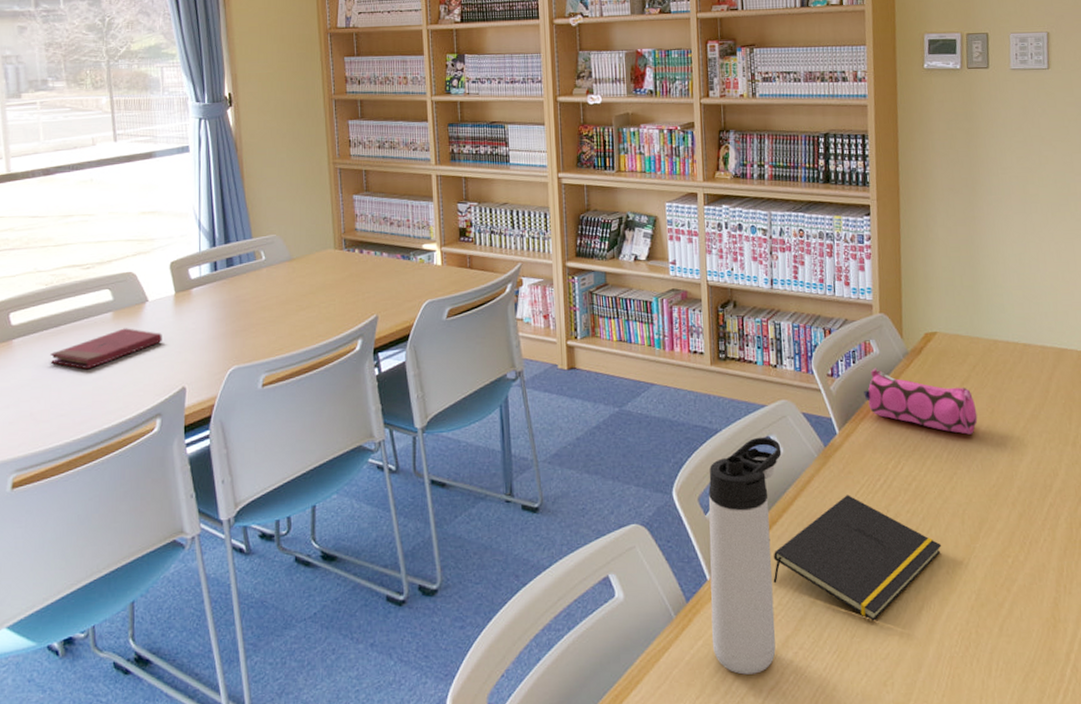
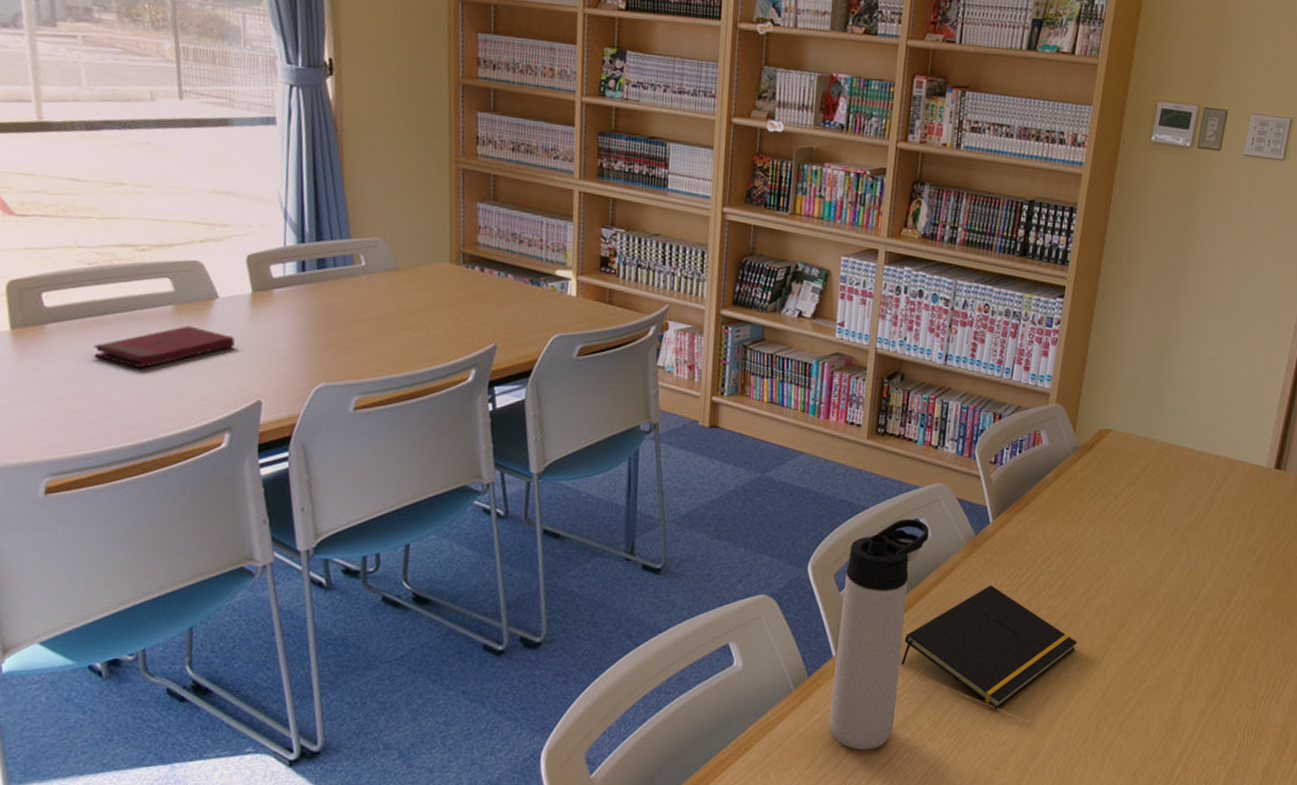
pencil case: present [864,368,978,435] -> none [1025,460,1138,537]

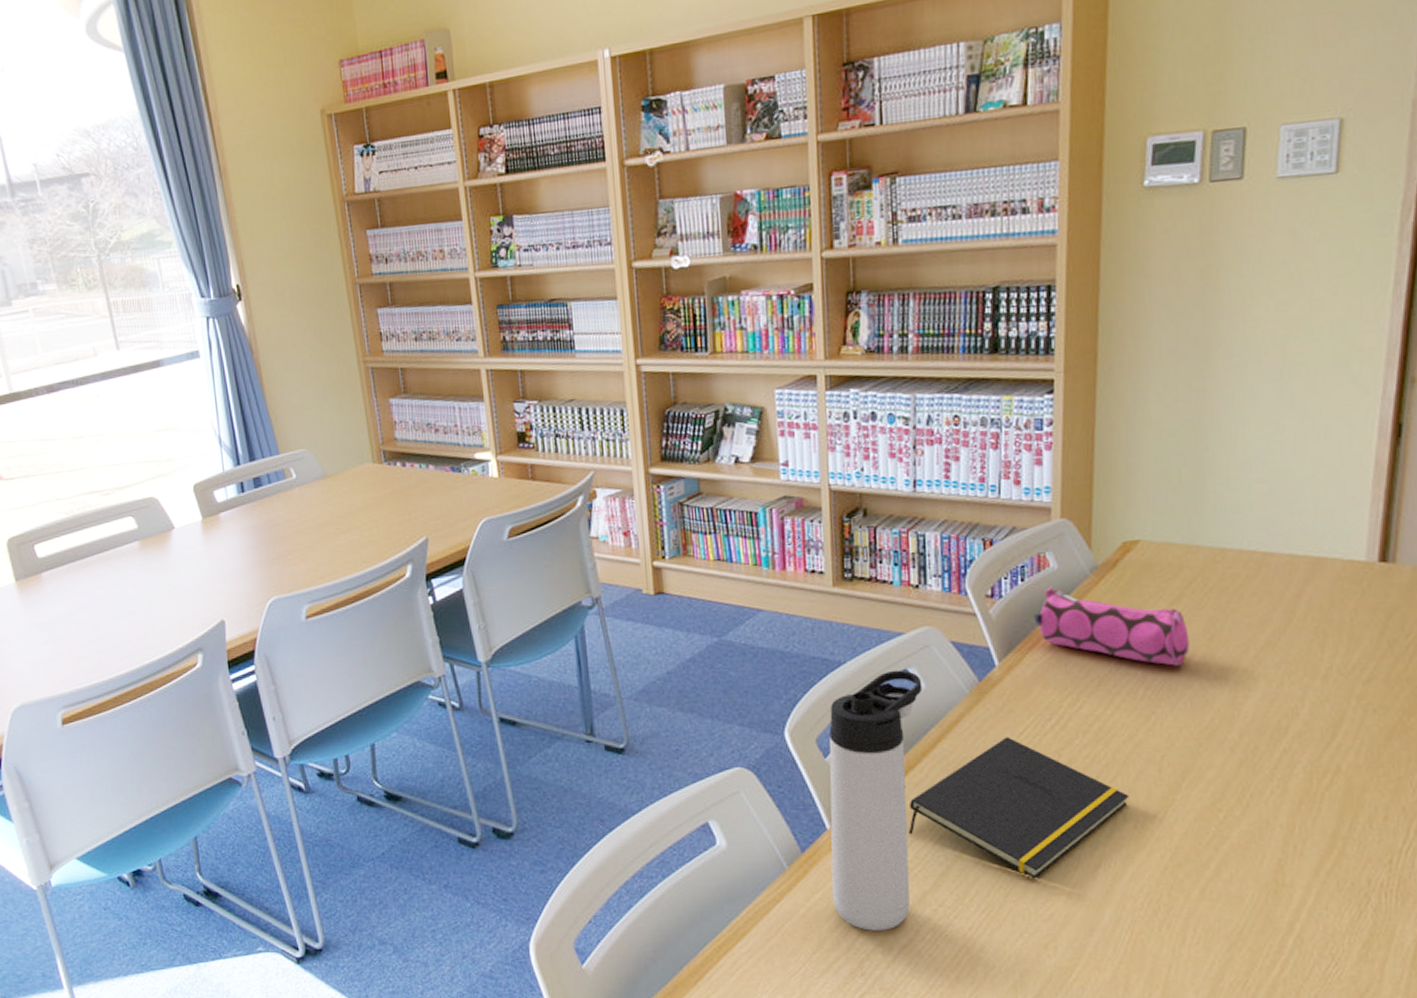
book: present [93,326,235,369] -> none [81,558,194,603]
pencil case: none [1025,460,1138,537] -> present [1034,586,1190,666]

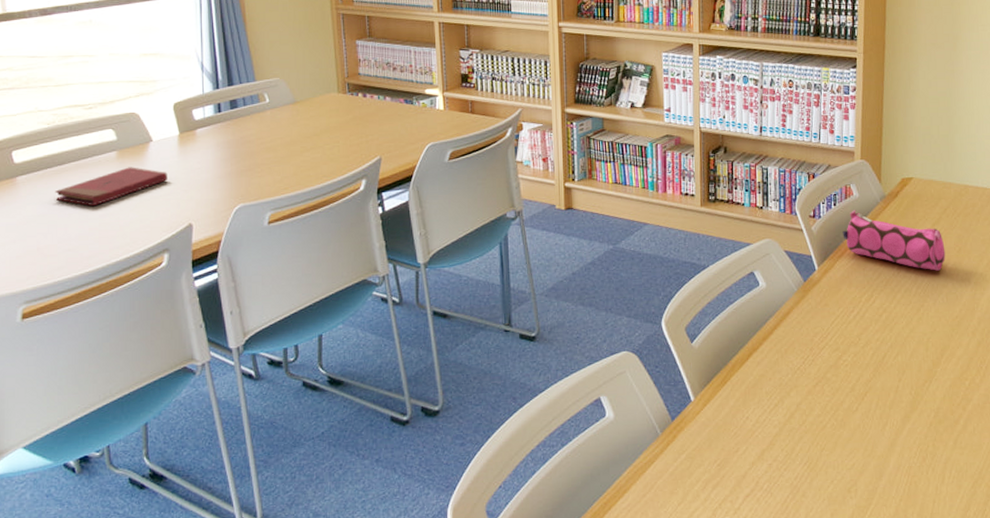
book: none [81,558,194,603] -> present [55,167,168,207]
thermos bottle: present [829,669,923,931] -> none [694,272,764,484]
notepad: present [908,737,1130,879] -> none [752,325,907,437]

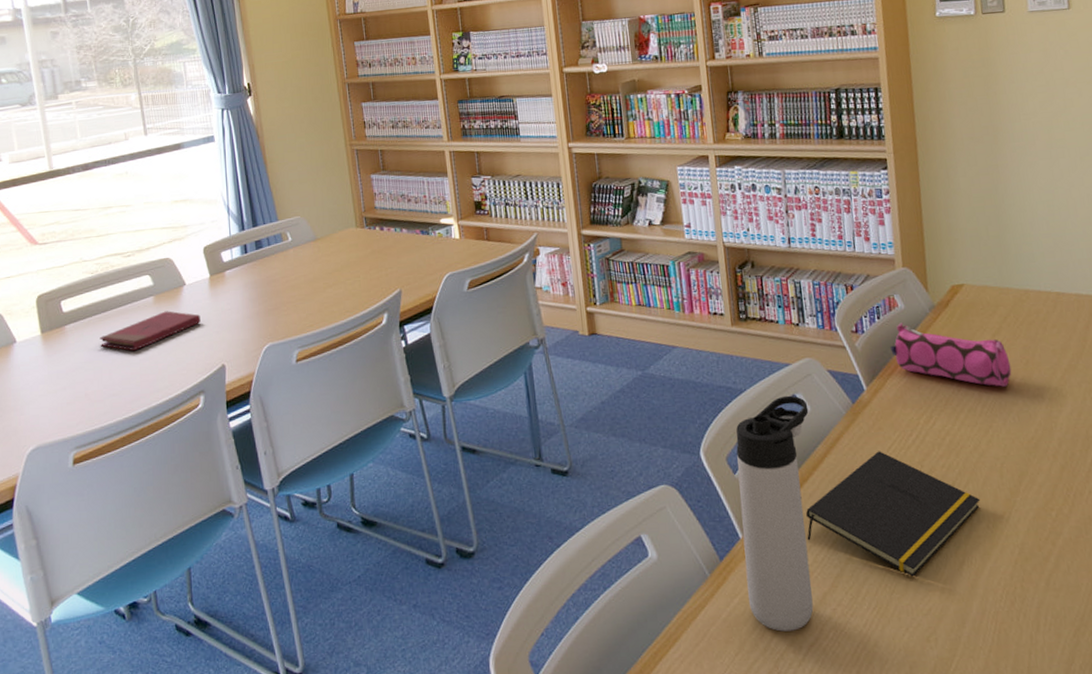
thermos bottle: none [694,272,764,484] -> present [736,395,814,632]
notepad: none [752,325,907,437] -> present [806,451,981,577]

